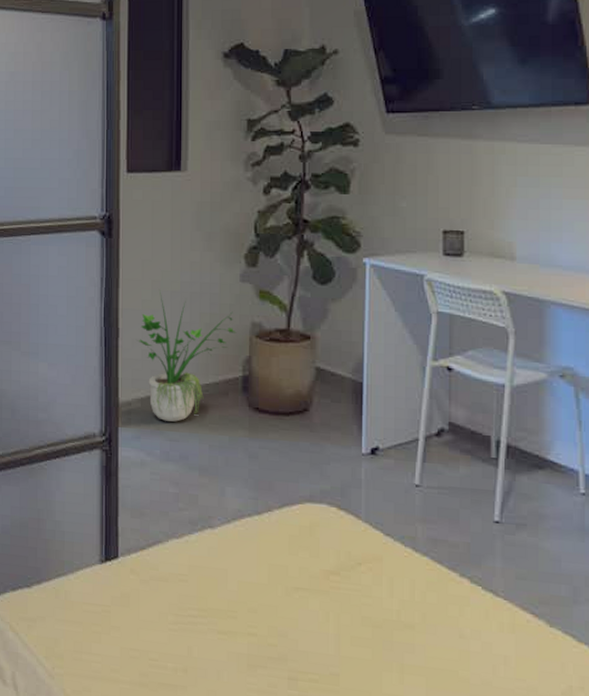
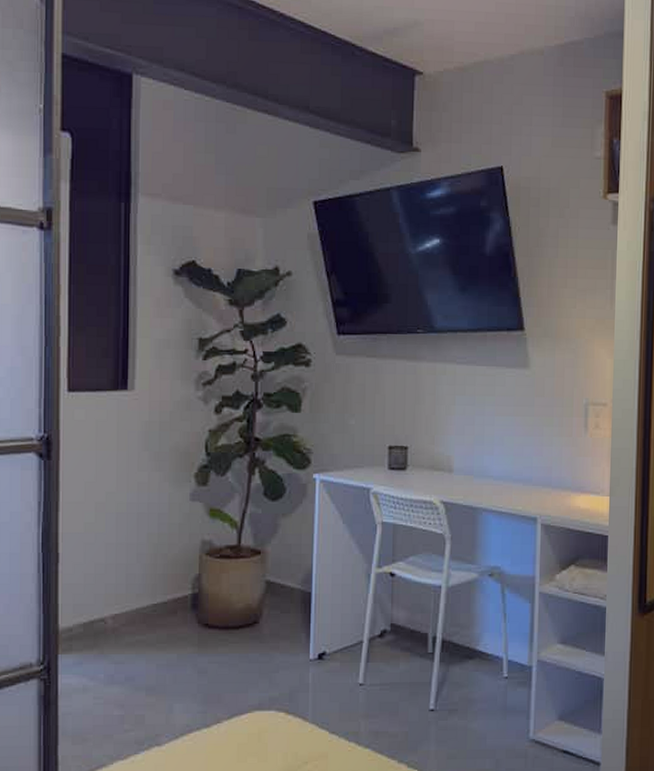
potted plant: present [137,290,237,422] -> none [78,512,186,644]

